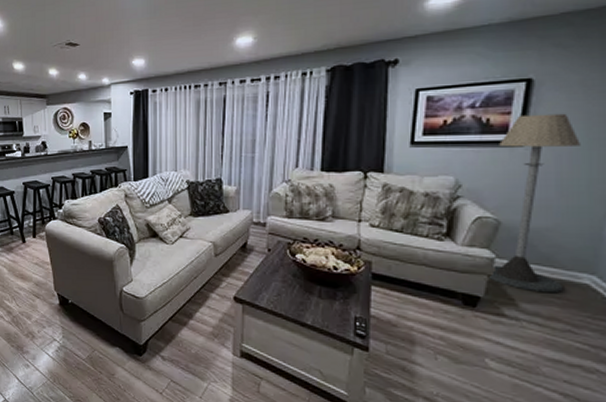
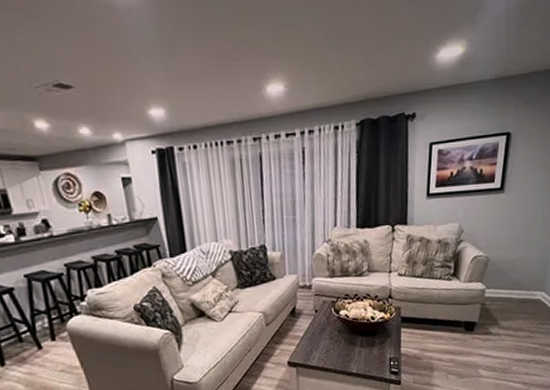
floor lamp: present [488,113,580,294] -> none [481,162,539,311]

